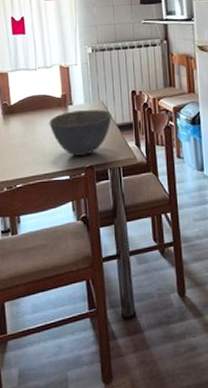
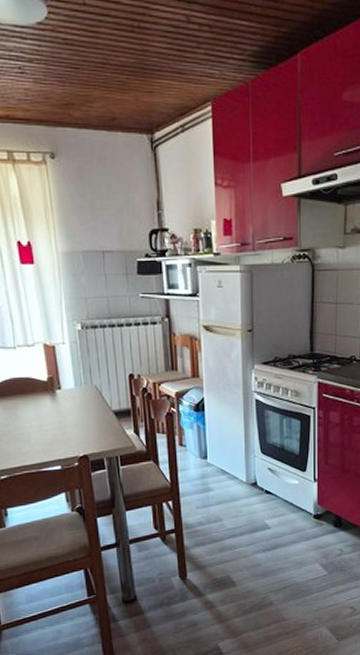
bowl: present [49,110,111,156] -> none [34,395,107,445]

